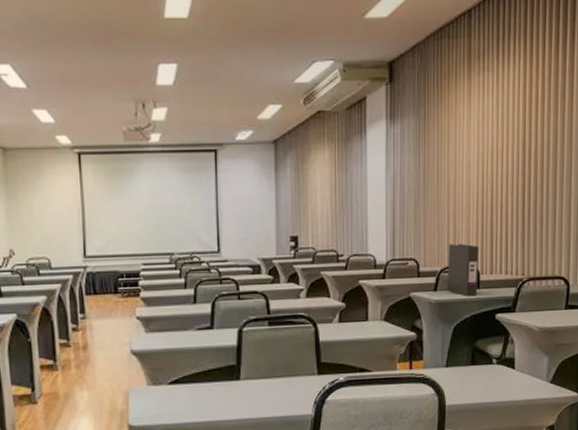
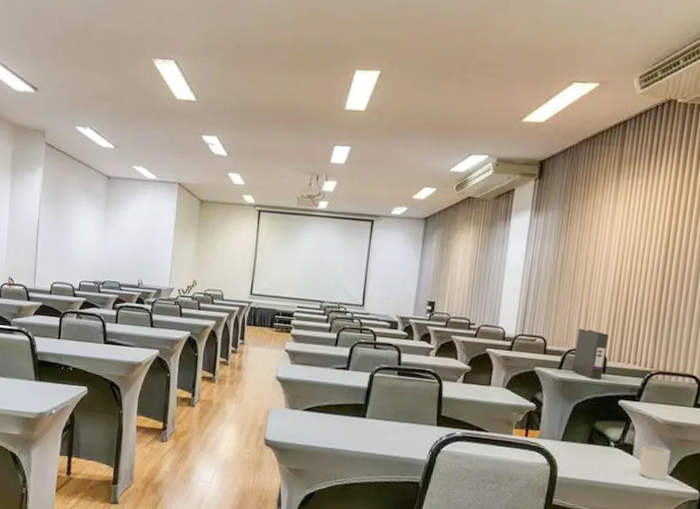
cup: none [520,355,549,390] -> present [638,444,671,481]

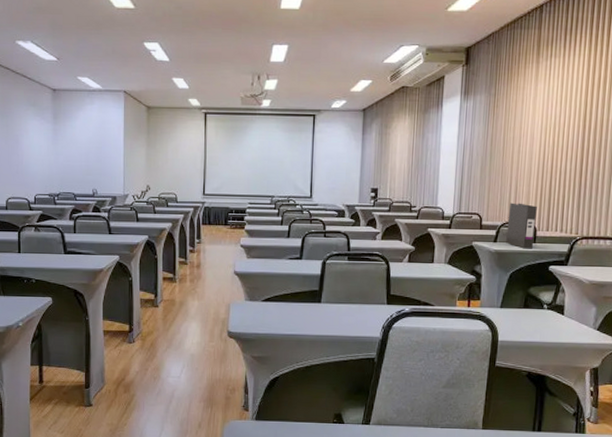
cup: present [638,444,671,481] -> none [569,304,597,335]

